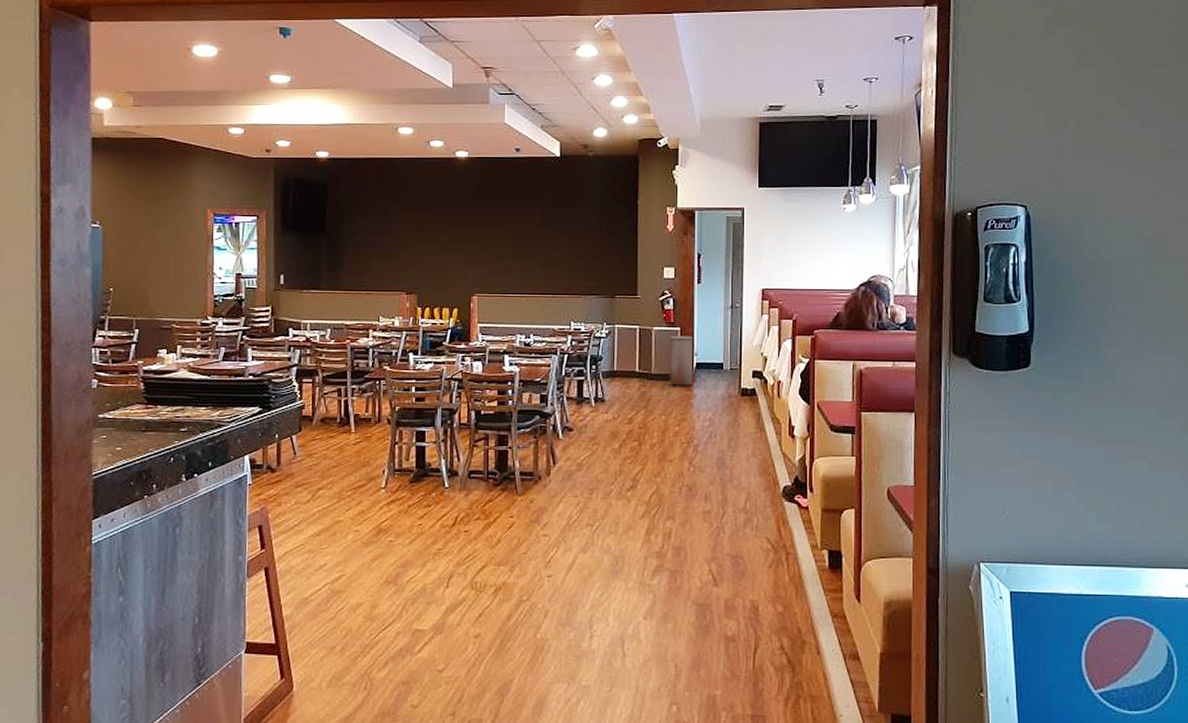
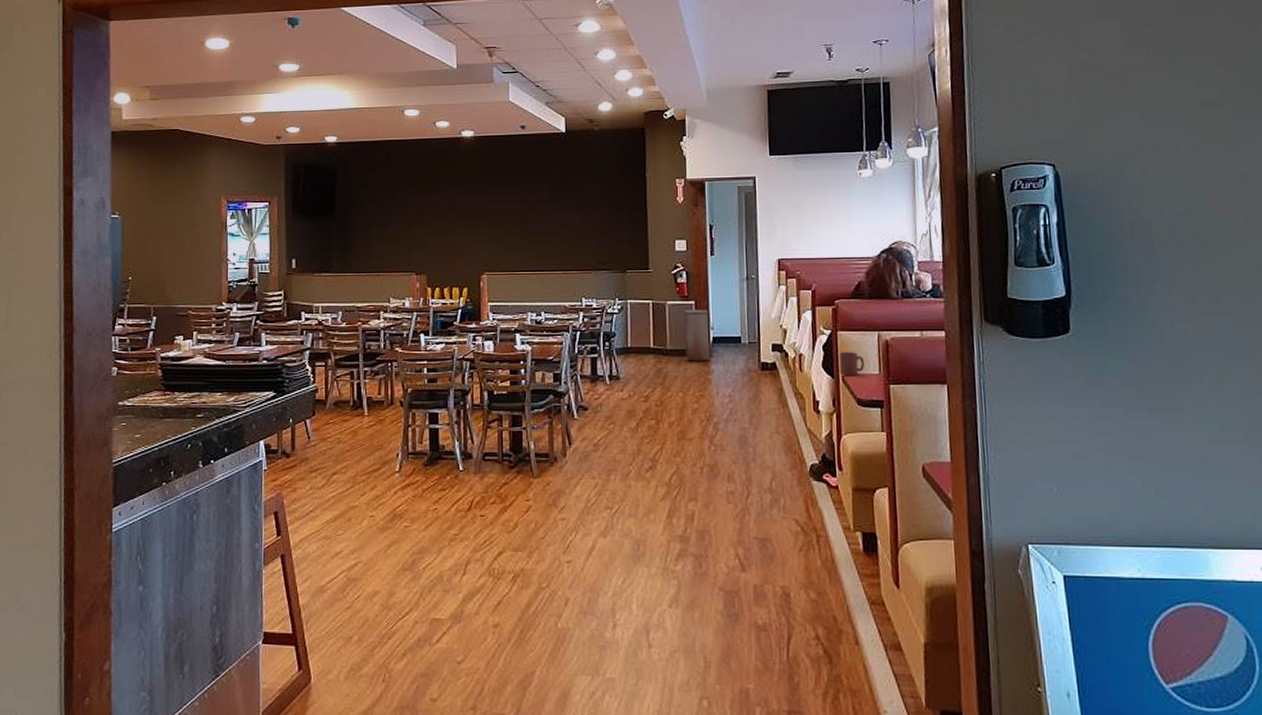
cup: none [816,380,840,402] -> present [839,352,865,375]

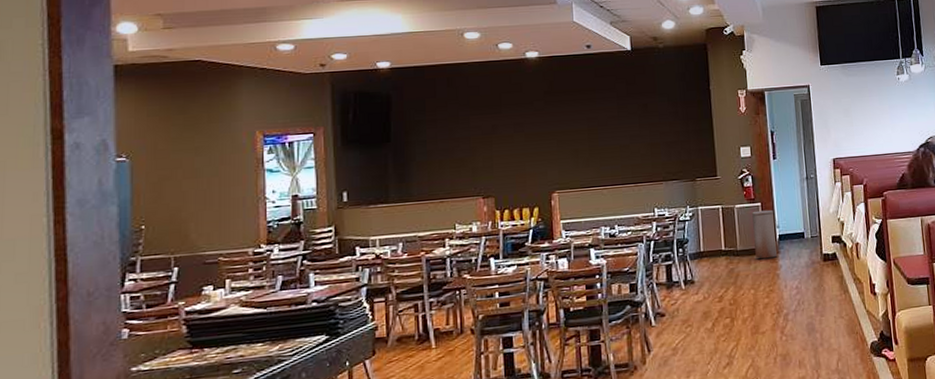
cup: present [839,352,865,375] -> none [890,237,912,259]

